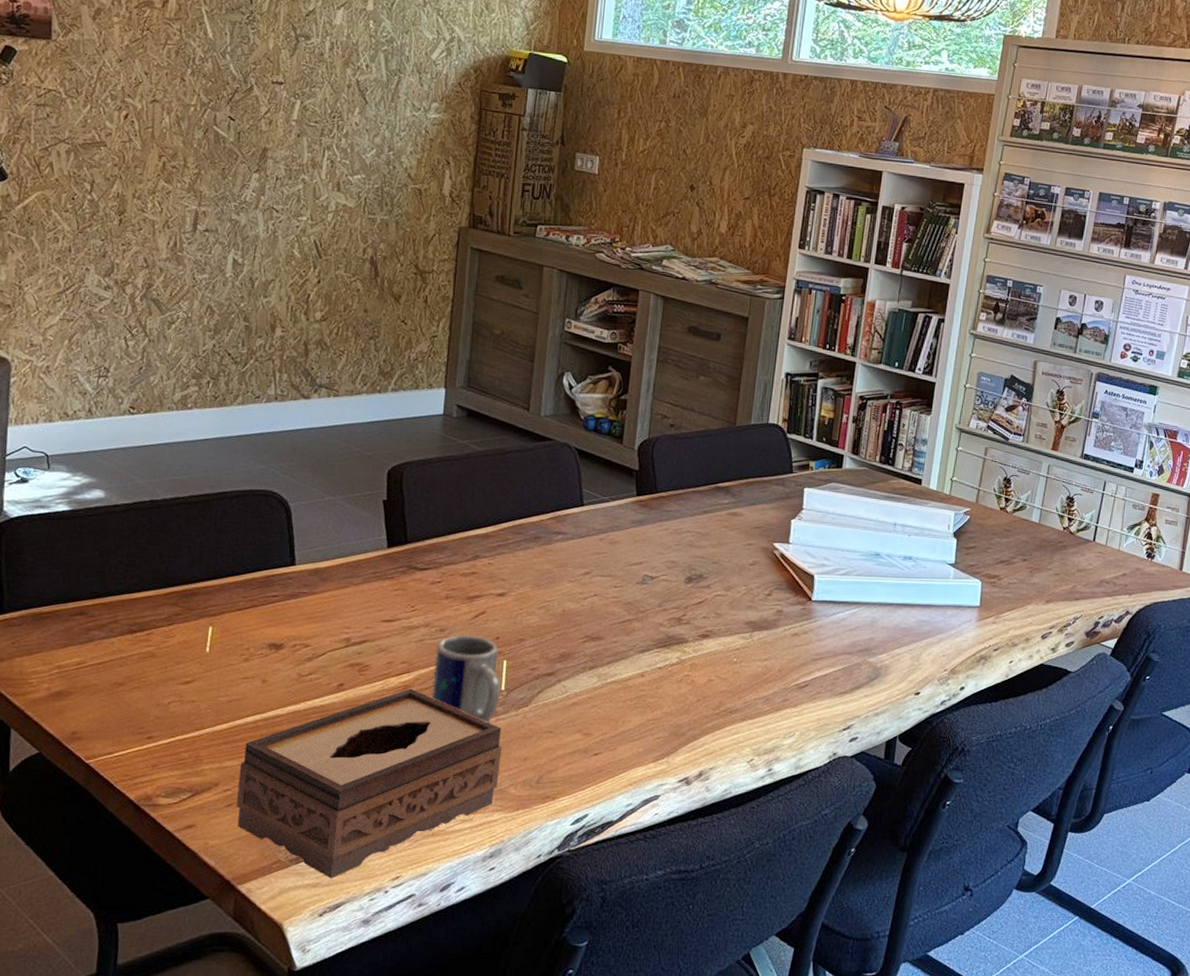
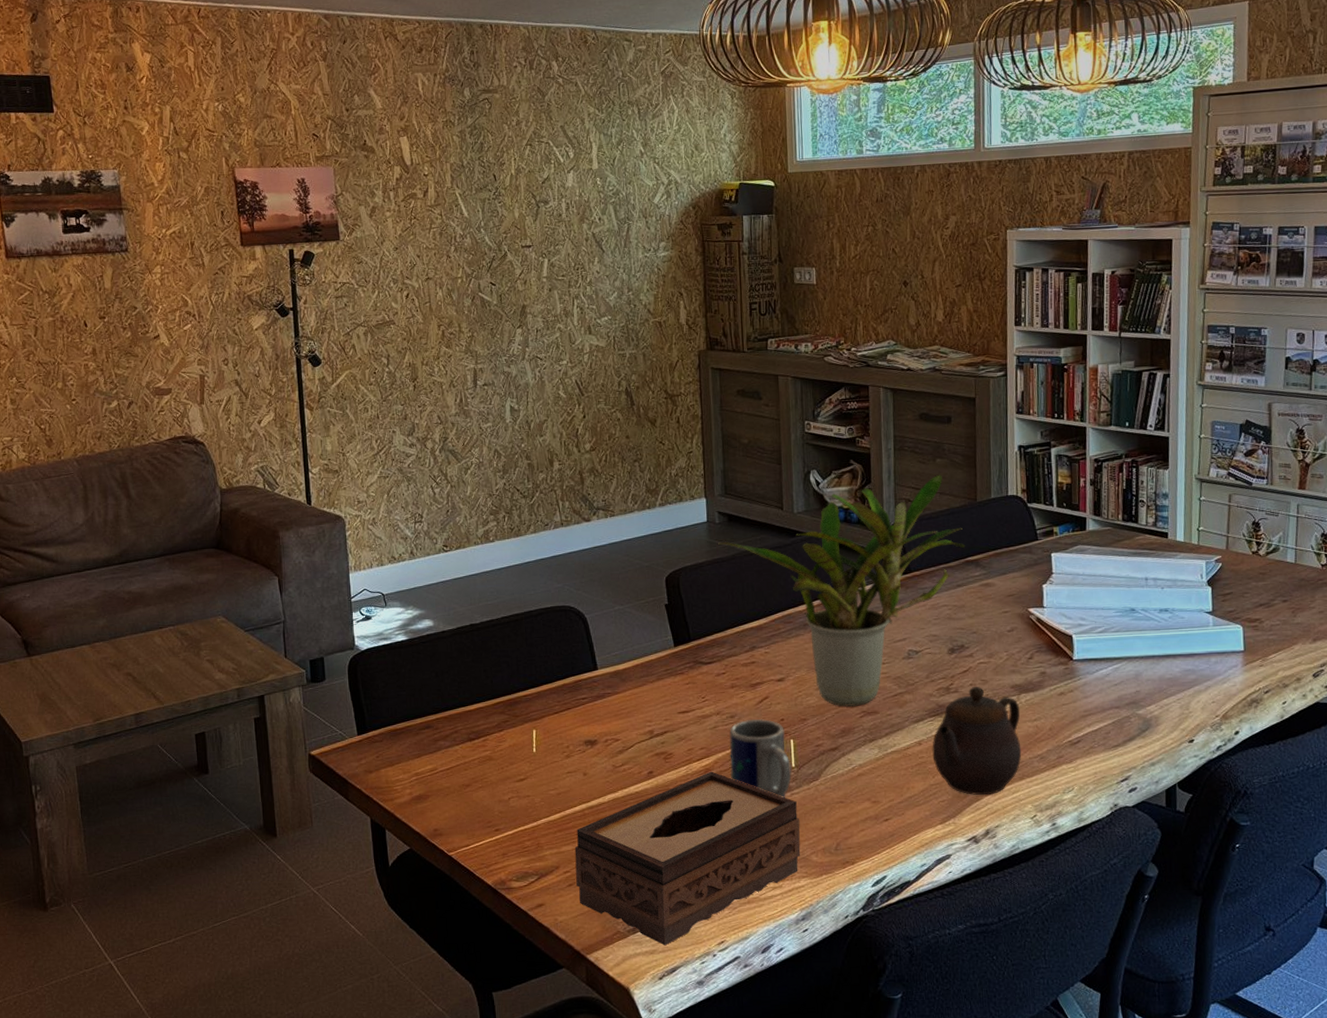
potted plant: none [452,392,718,631] -> present [718,474,966,707]
teapot: none [654,620,752,735] -> present [932,687,1022,796]

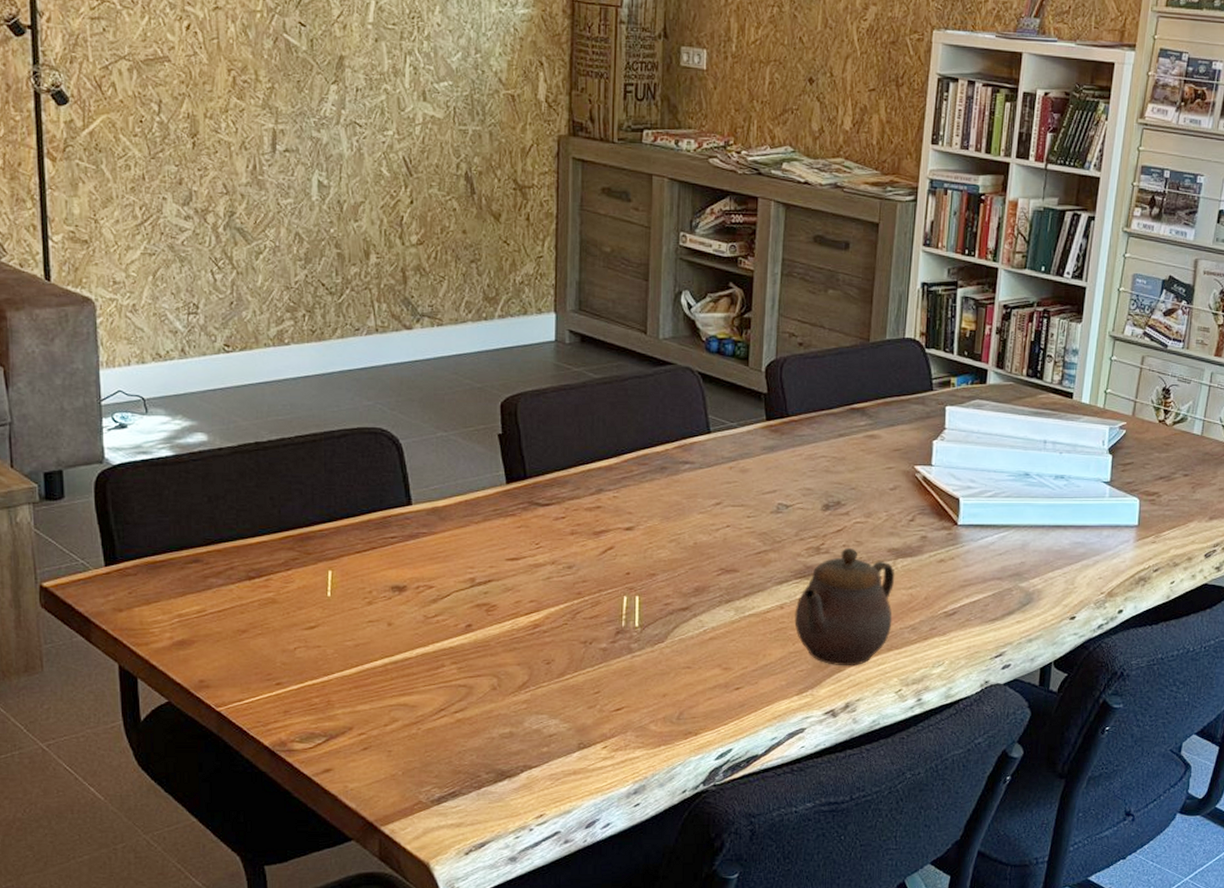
tissue box: present [574,771,801,946] -> none [372,627,640,818]
potted plant: present [718,474,966,707] -> none [567,307,853,564]
mug: present [729,719,792,798] -> none [563,572,634,661]

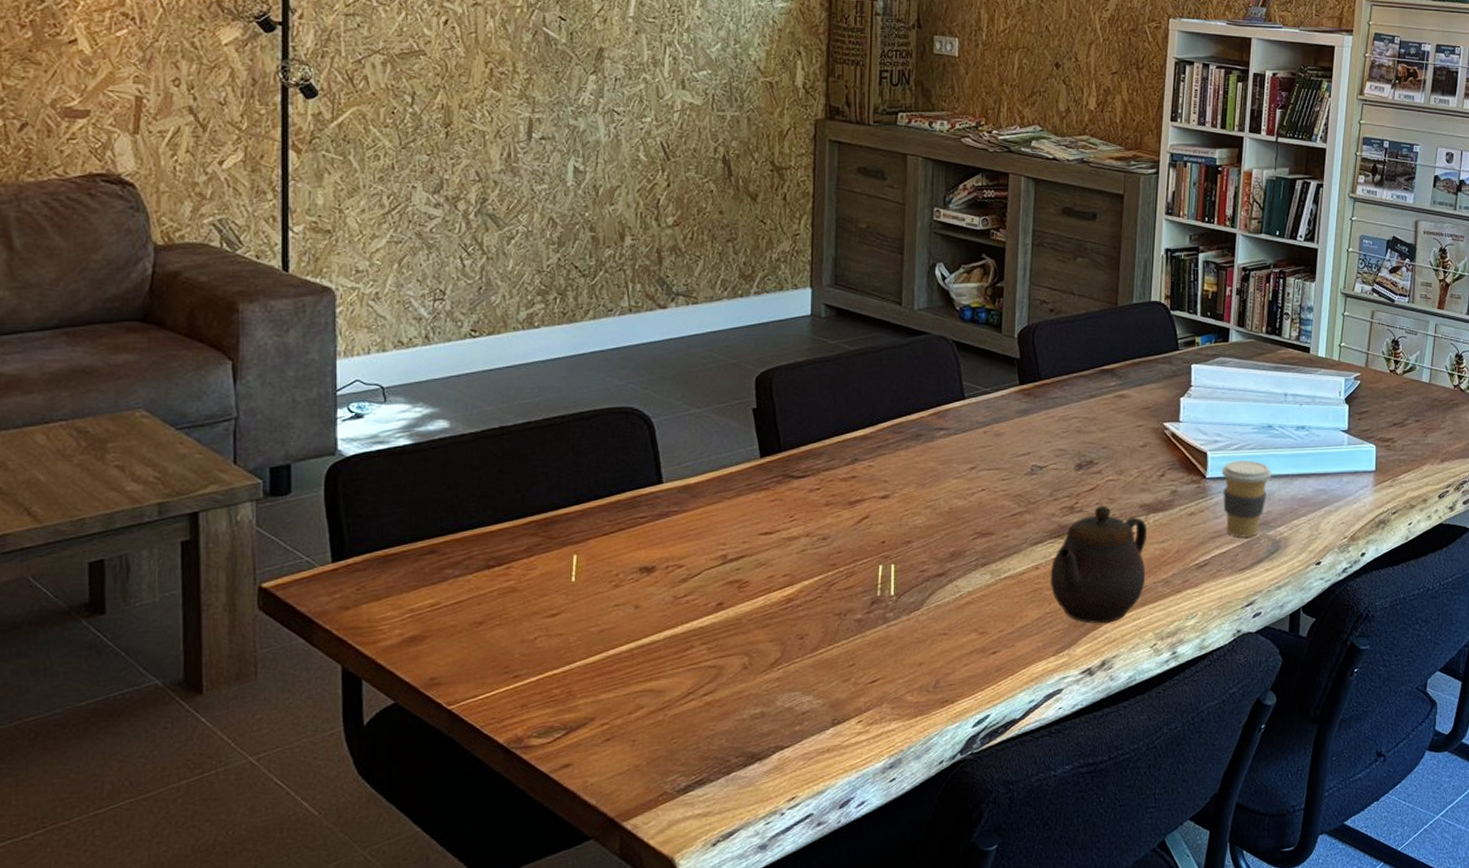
coffee cup: none [973,509,1028,589] -> present [1221,460,1272,538]

